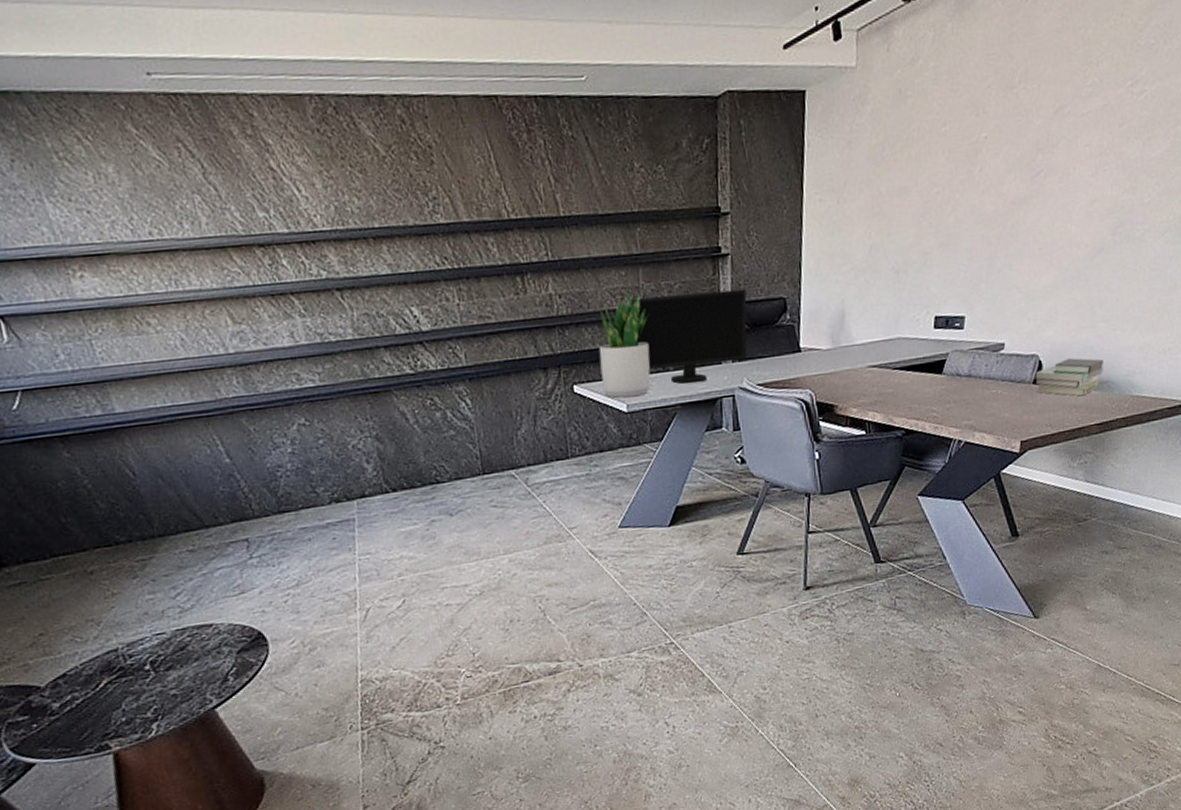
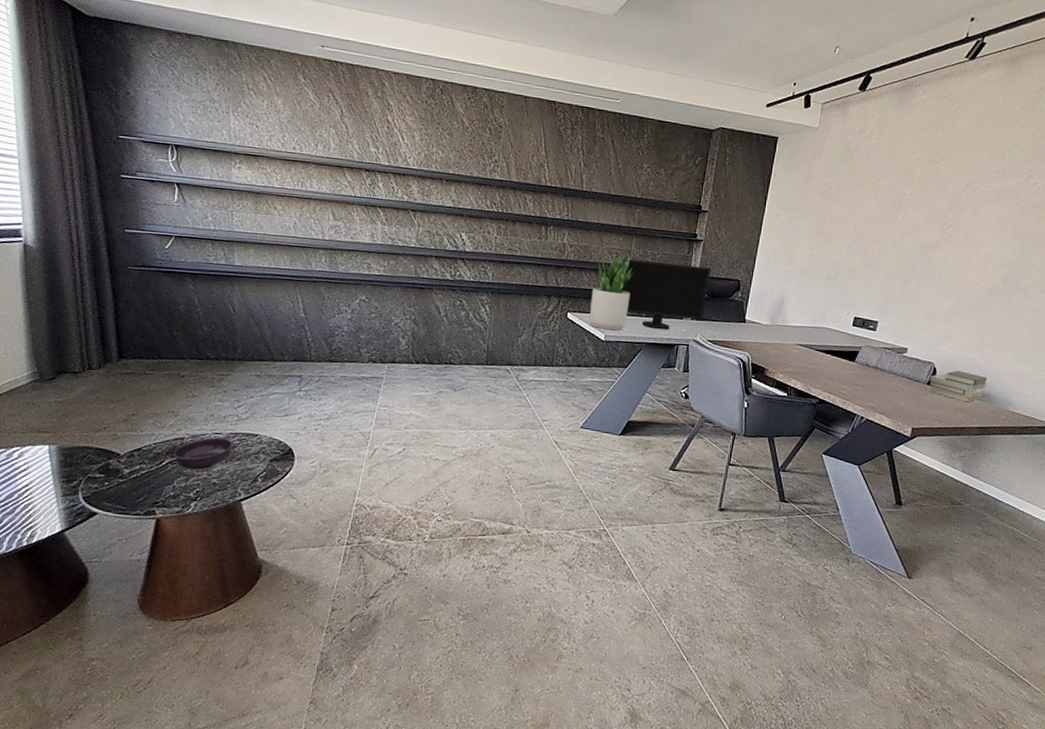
bowl: none [109,637,186,686] -> present [173,437,233,471]

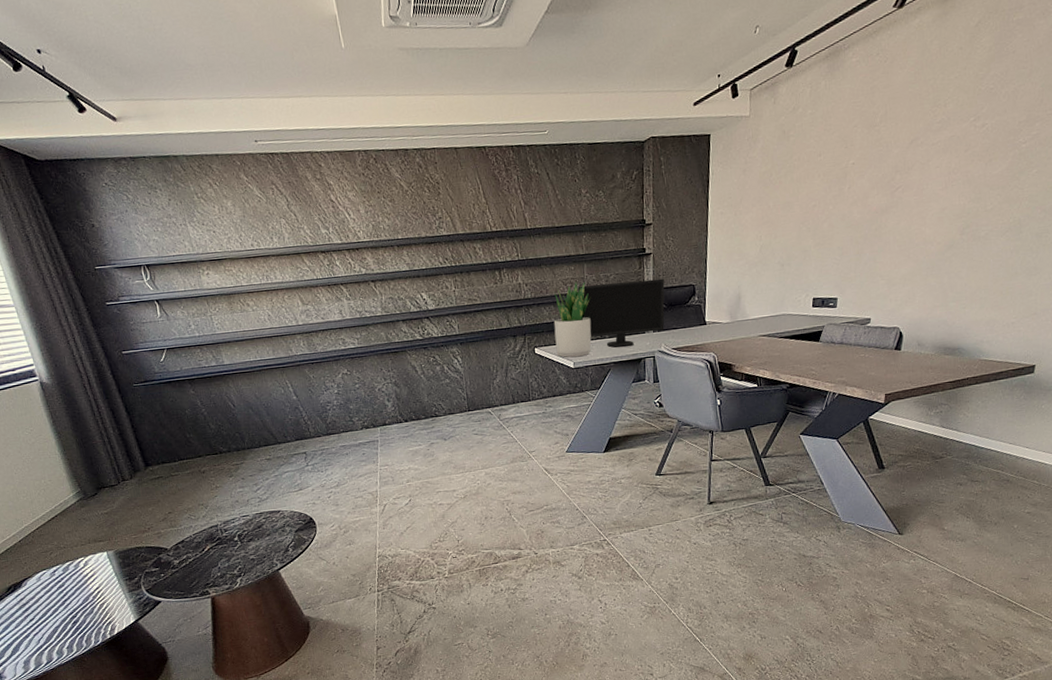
bowl: present [173,437,233,471] -> none [211,518,261,552]
books: present [929,370,987,403] -> none [897,330,955,360]

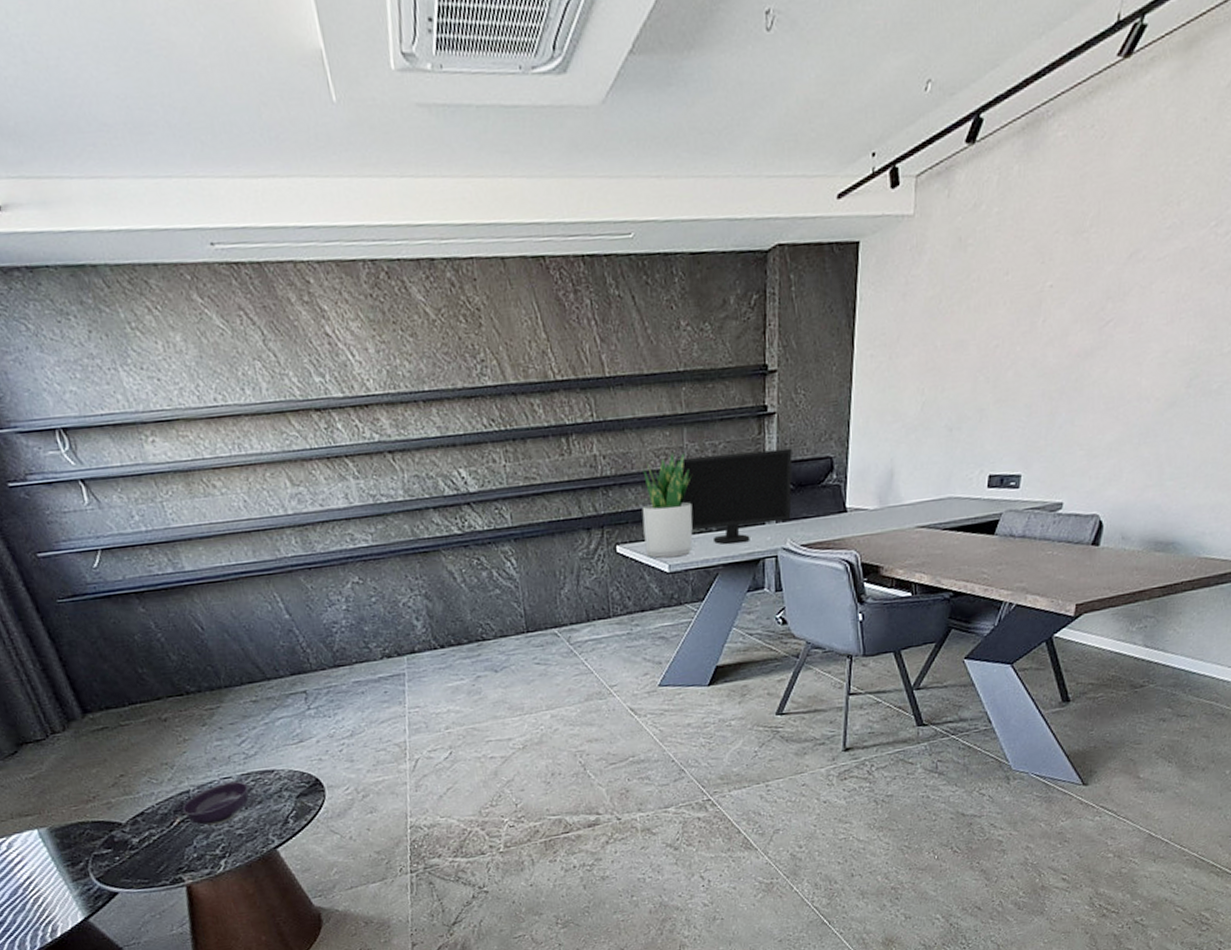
bowl: none [211,518,261,552] -> present [182,781,250,826]

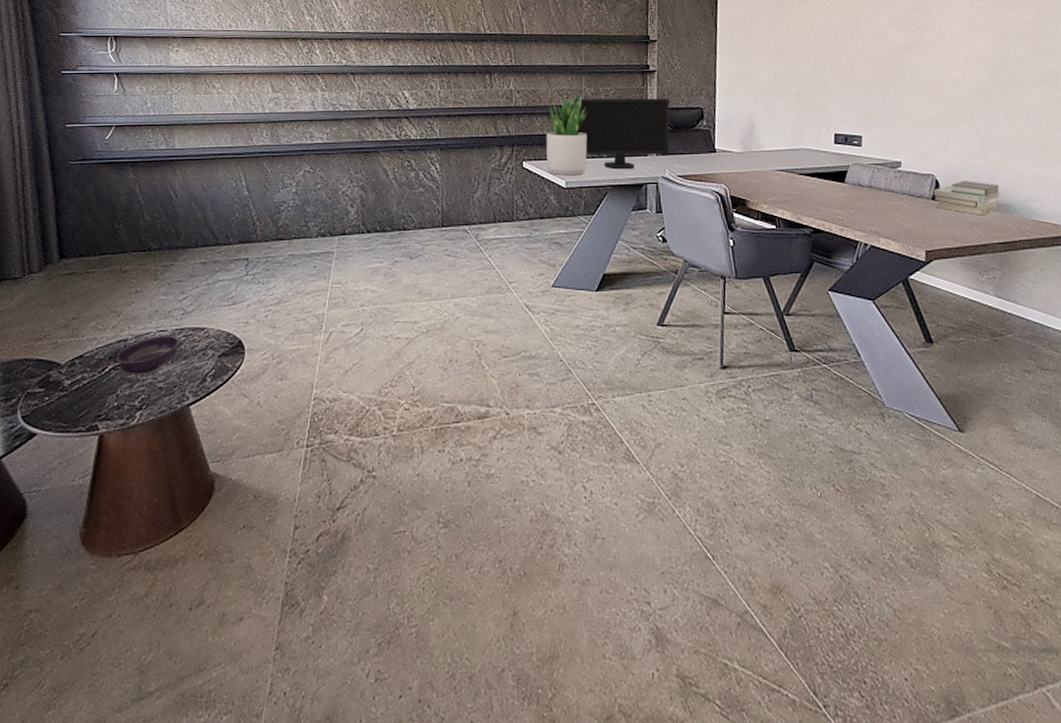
books: none [1094,518,1170,558] -> present [933,181,1000,216]

